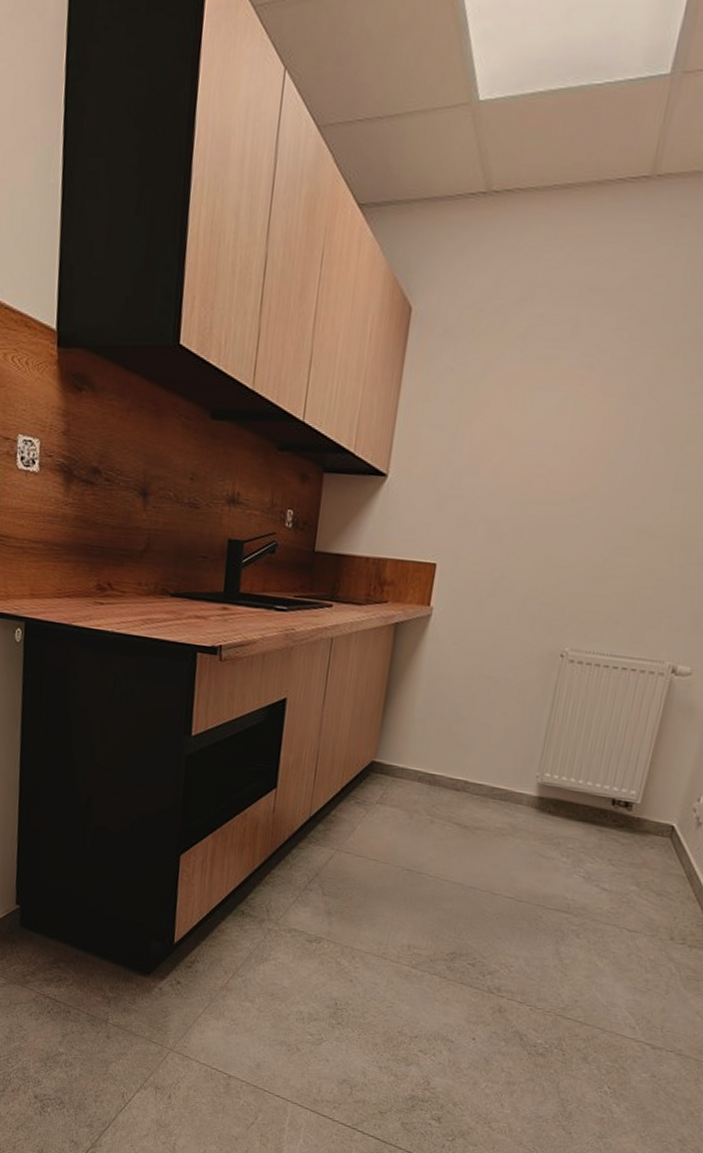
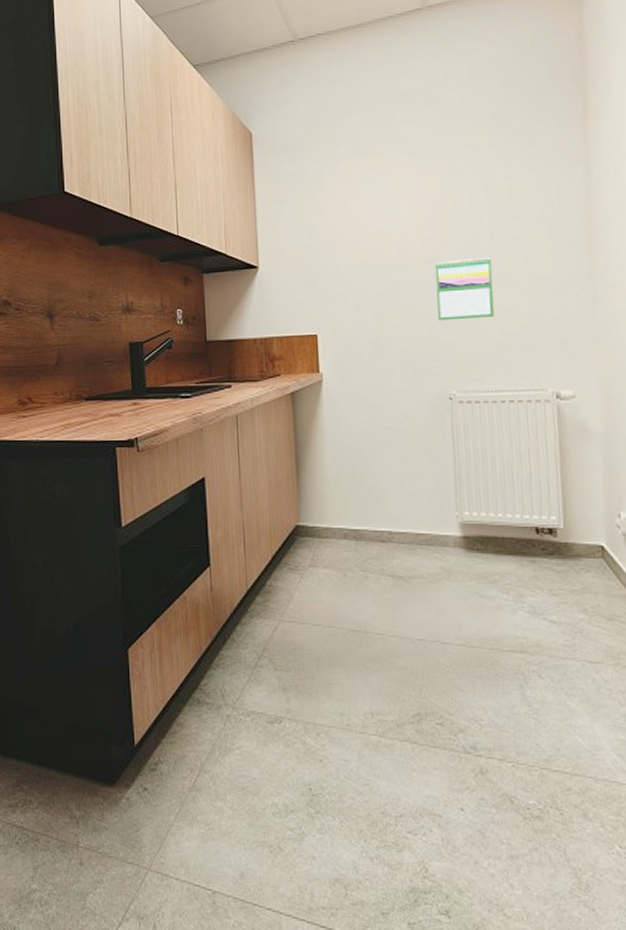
calendar: none [571,502,646,575] -> present [435,258,494,321]

